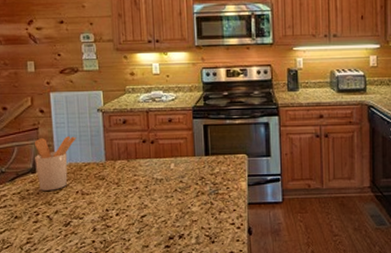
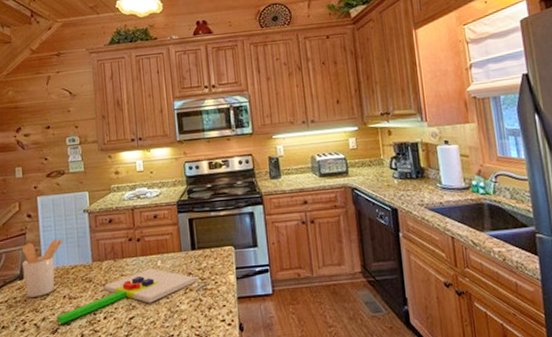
chopping board: none [70,170,208,217] -> present [57,268,196,324]

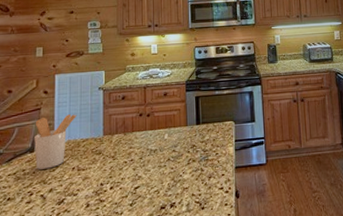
chopping board: present [57,268,196,324] -> none [65,141,199,194]

